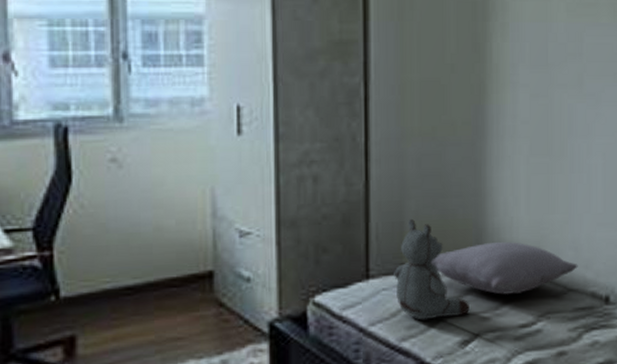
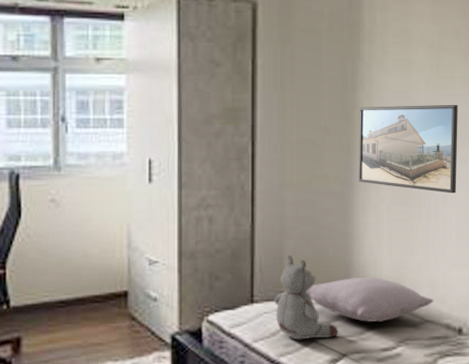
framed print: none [491,35,603,141] -> present [358,104,458,194]

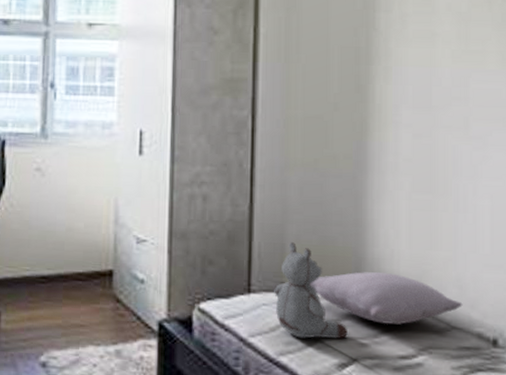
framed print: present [358,104,458,194] -> none [372,81,491,183]

